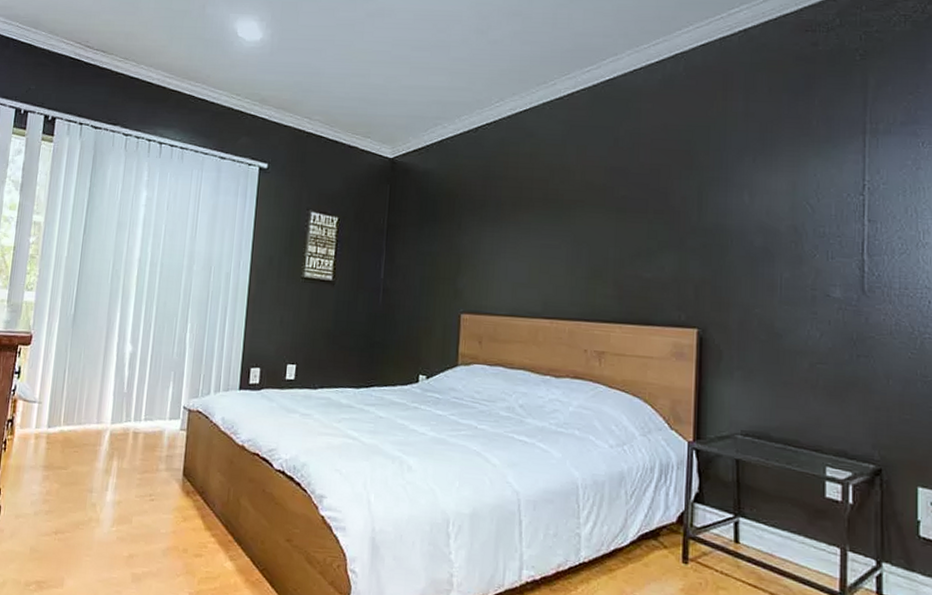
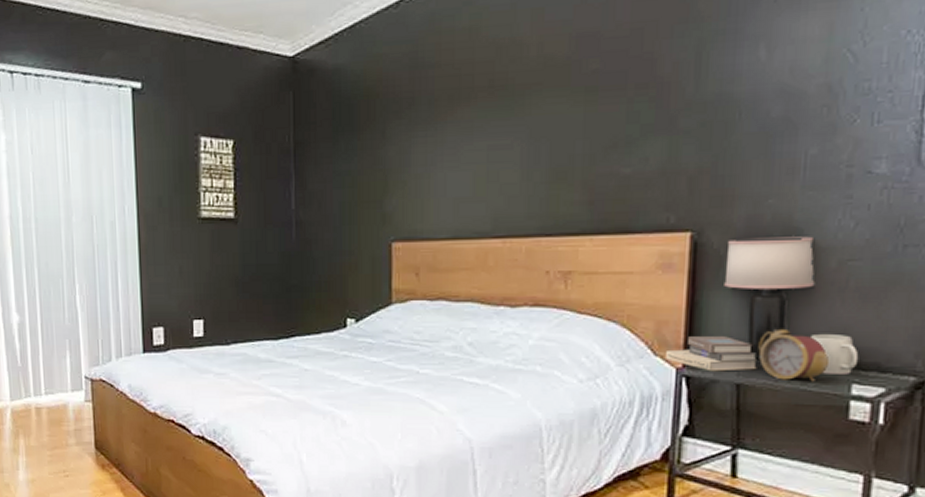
books: none [680,415,752,449] -> present [666,336,758,372]
table lamp: none [724,338,793,441] -> present [724,236,815,361]
alarm clock: none [752,414,808,463] -> present [758,328,830,382]
mug: none [791,421,830,459] -> present [809,333,859,376]

